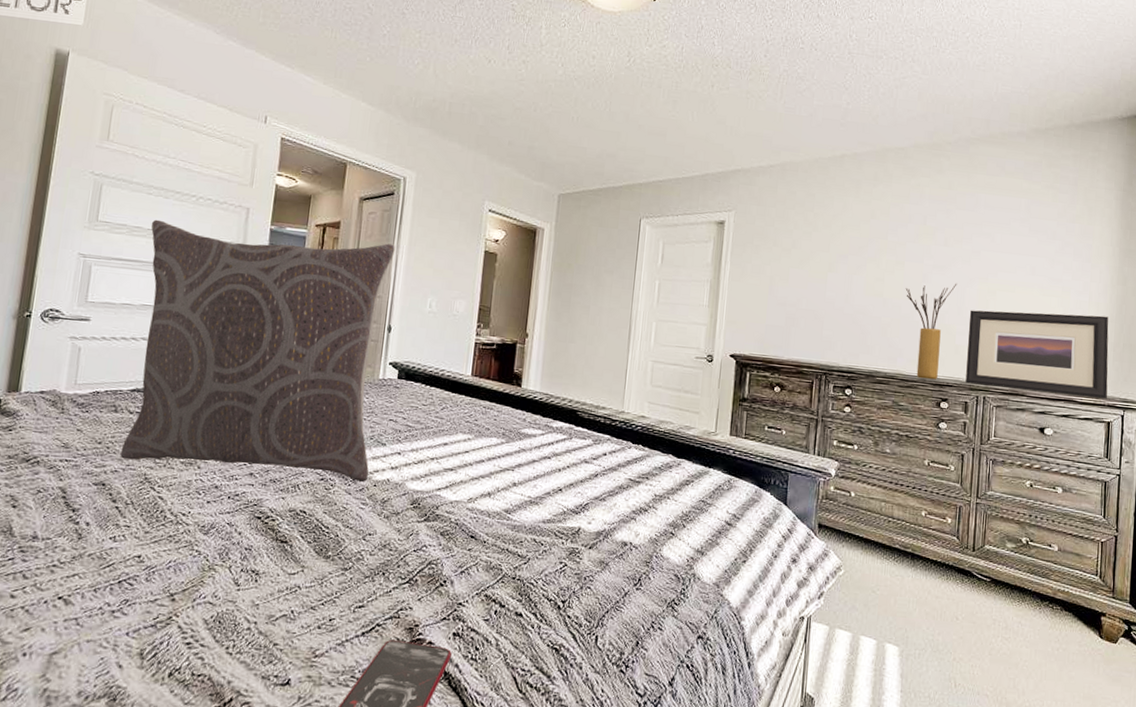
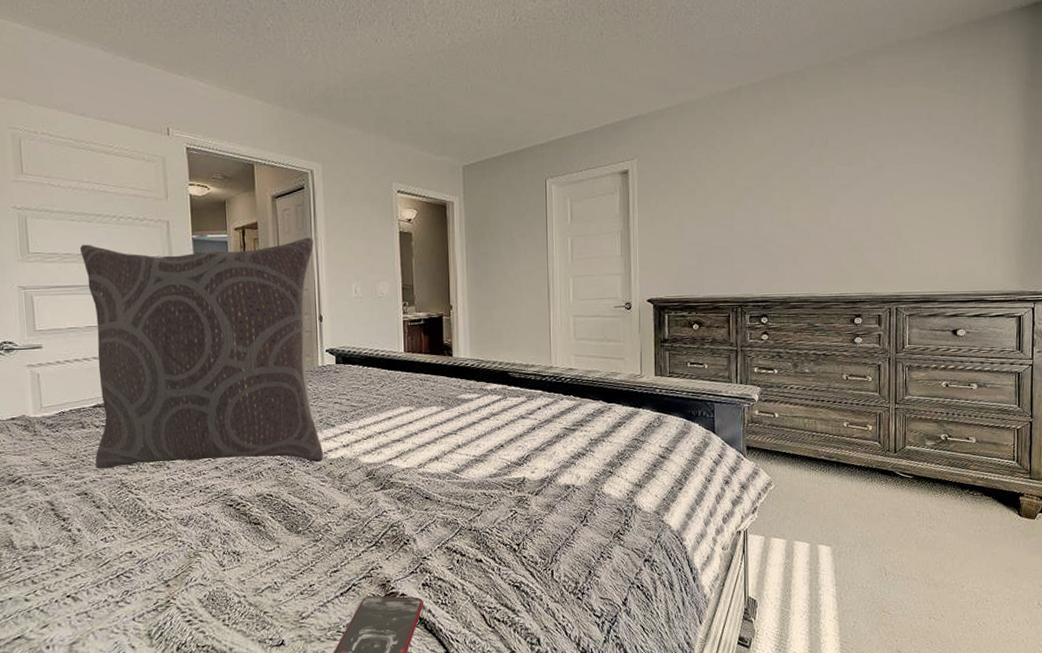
vase: present [905,283,957,380] -> none [812,200,863,298]
picture frame: present [965,310,1109,399] -> none [877,213,1018,297]

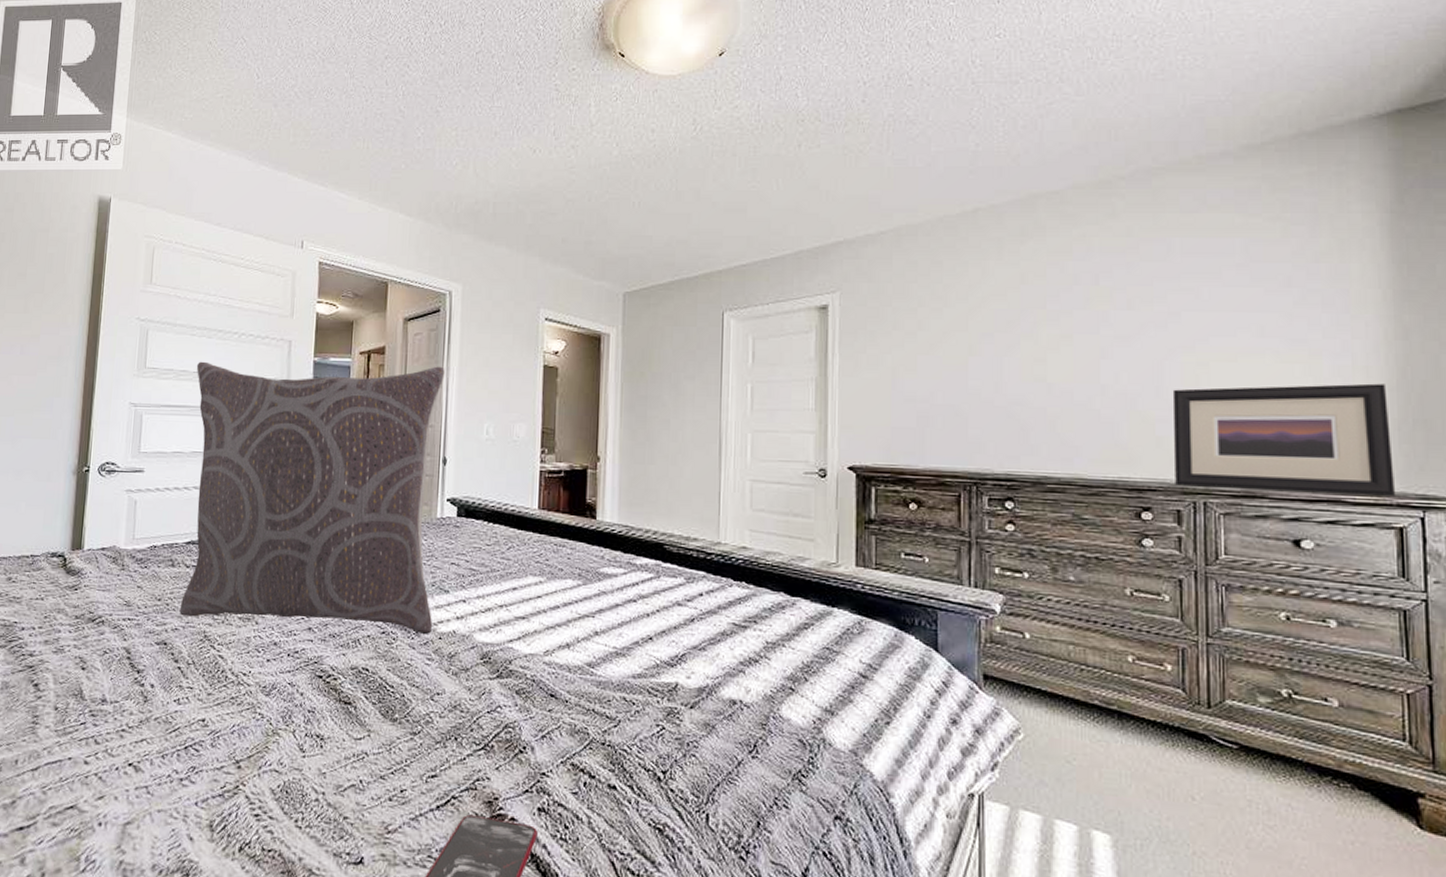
picture frame: none [877,213,1018,297] -> present [1172,383,1396,496]

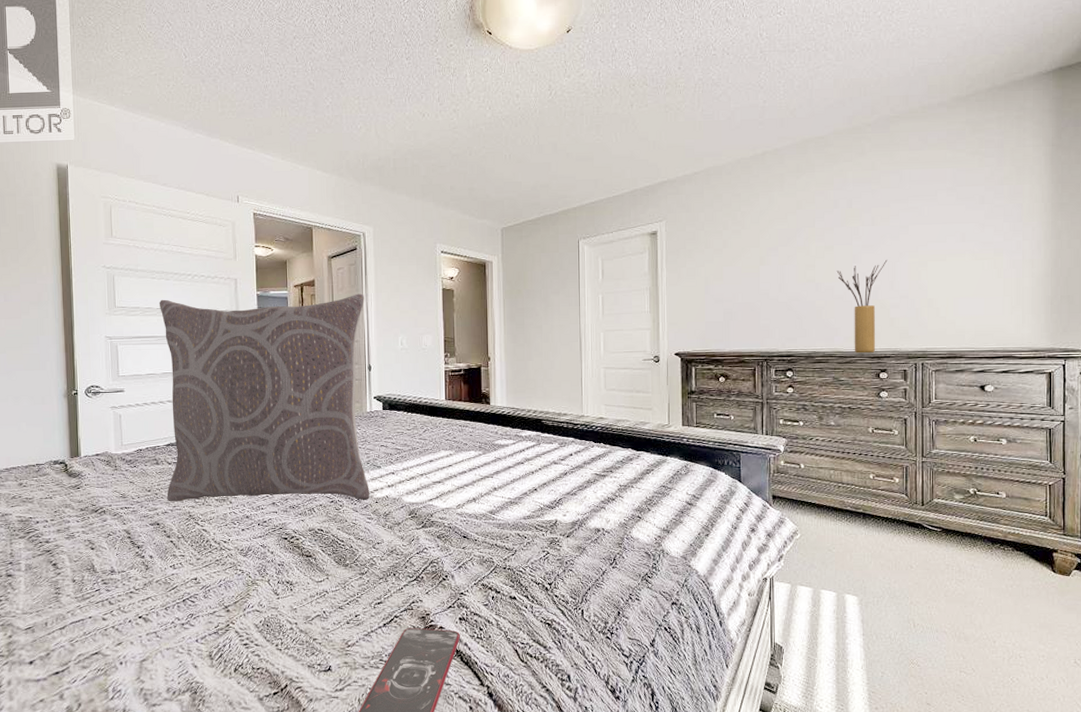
vase: none [1077,356,1151,484] -> present [836,259,888,354]
picture frame: present [1172,383,1396,496] -> none [902,271,1048,353]

